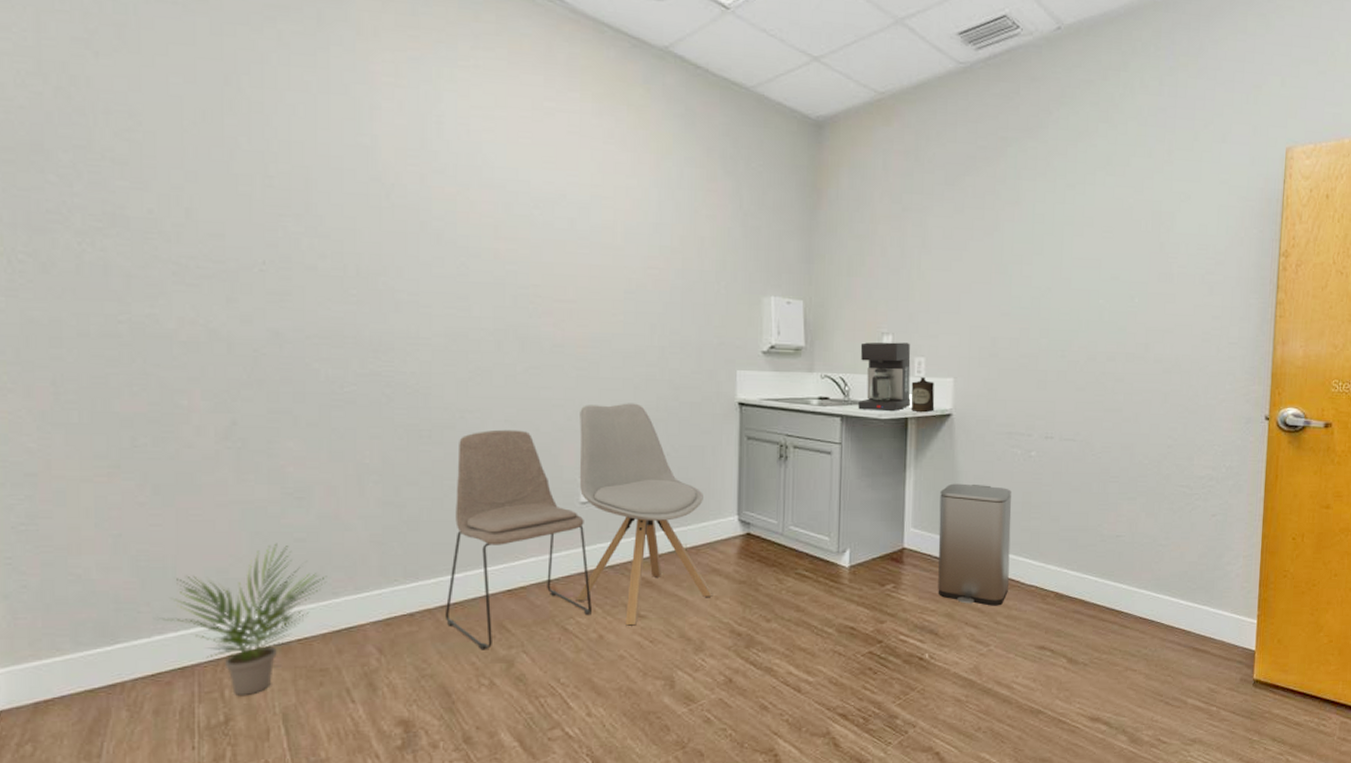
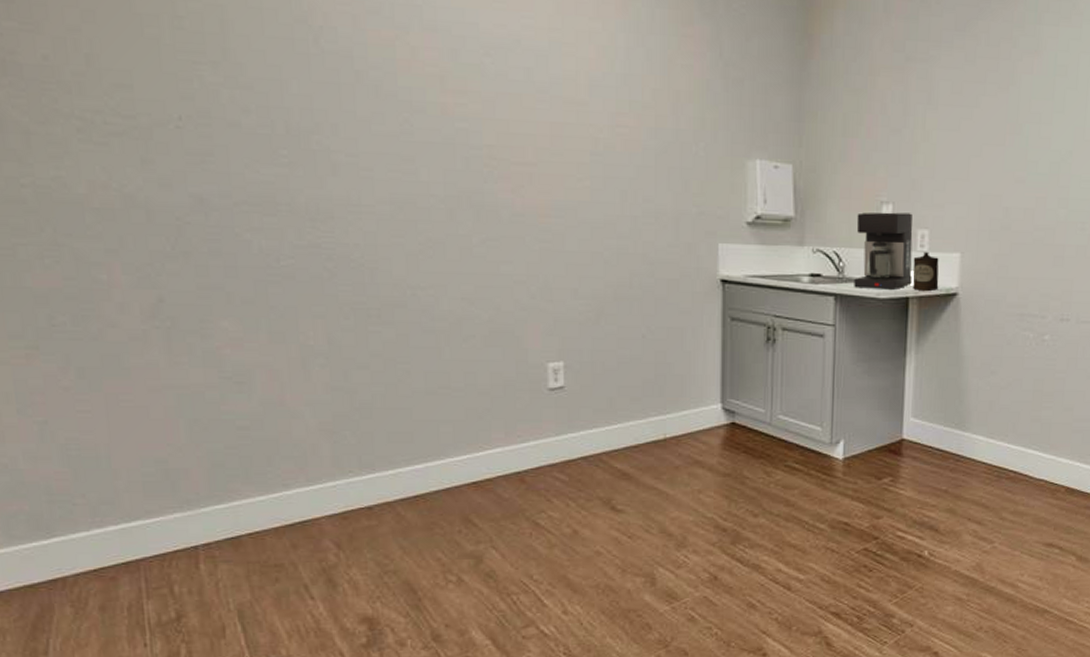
potted plant: present [159,543,327,695] -> none [96,431,276,591]
chair: present [444,429,592,650] -> none [405,308,564,546]
chair: present [576,403,712,626] -> none [544,279,695,521]
pedal bin: present [938,483,1012,606] -> none [939,369,1022,501]

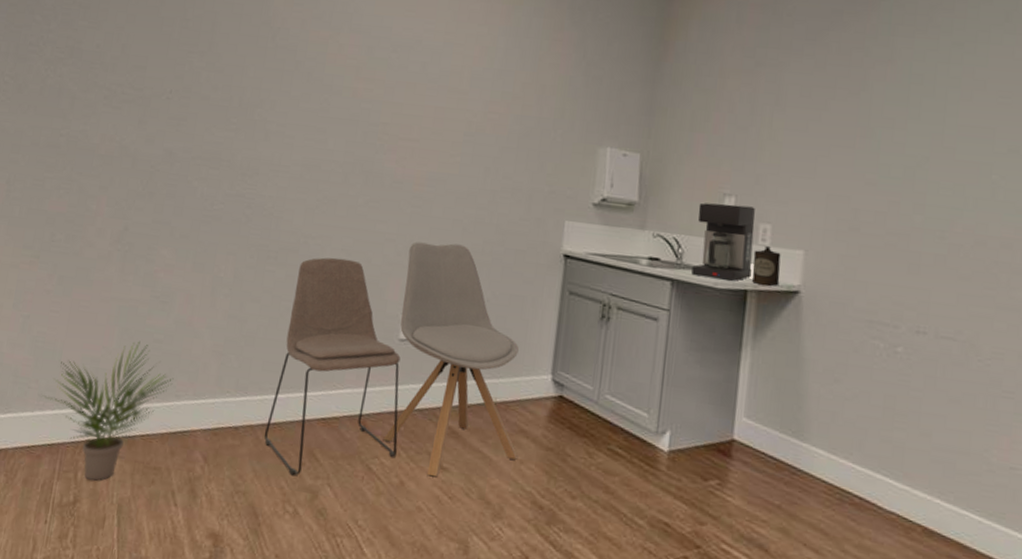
potted plant: none [96,431,276,591] -> present [42,341,174,481]
chair: none [405,308,564,546] -> present [264,257,401,476]
chair: none [544,279,695,521] -> present [383,242,519,477]

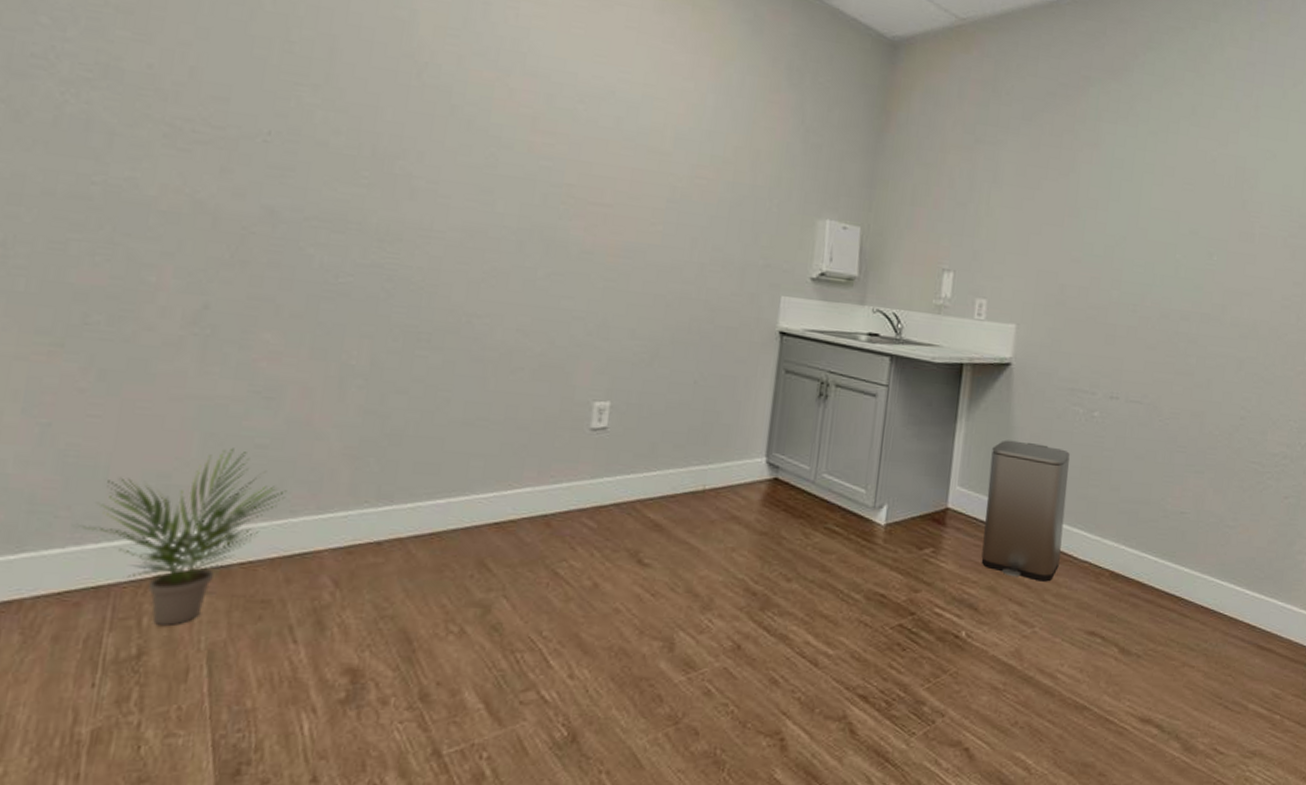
chair: present [264,257,401,476] -> none [417,338,593,591]
chair: present [383,242,519,477] -> none [572,320,730,575]
coffee maker: present [691,202,755,282] -> none [910,278,972,356]
canister: present [752,246,781,286] -> none [968,321,995,359]
pedal bin: none [771,372,870,531] -> present [981,440,1070,582]

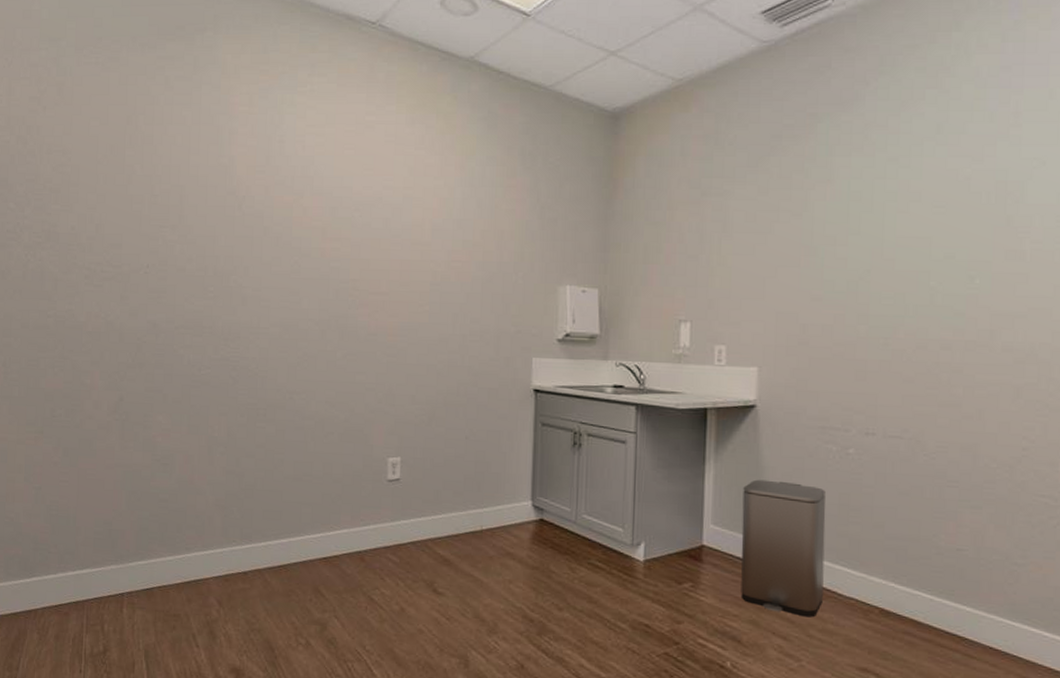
potted plant: present [78,448,287,625] -> none [62,502,182,631]

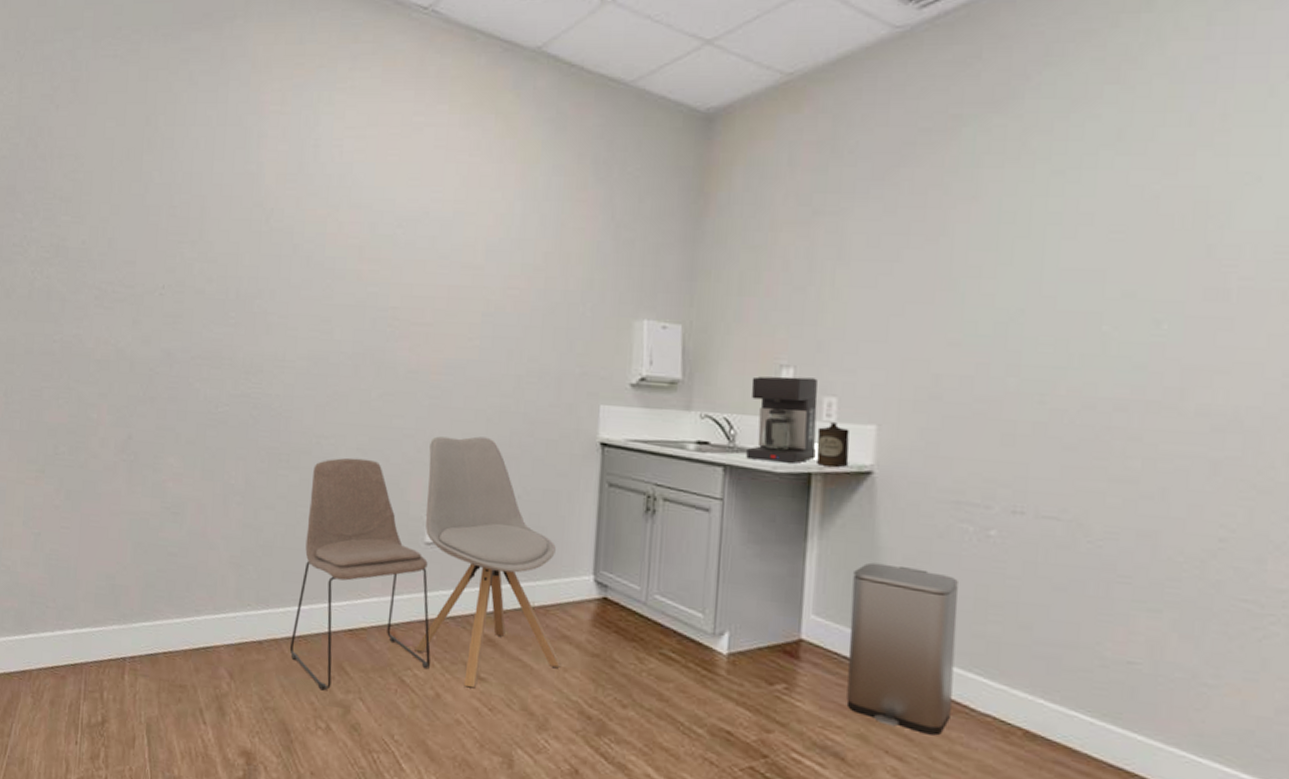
chair: none [271,410,395,612] -> present [289,457,431,691]
chair: none [381,388,506,602] -> present [415,436,561,688]
coffee maker: none [654,329,710,402] -> present [746,376,818,465]
canister: none [710,366,737,402] -> present [816,422,850,467]

